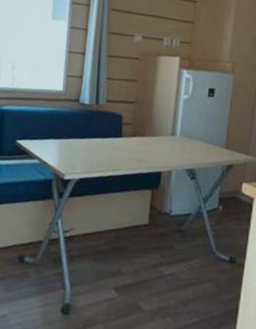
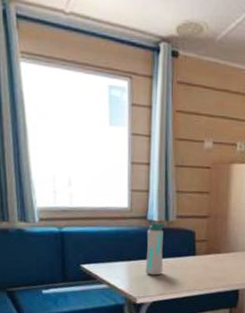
water bottle: none [74,105,97,154] -> present [145,222,167,276]

